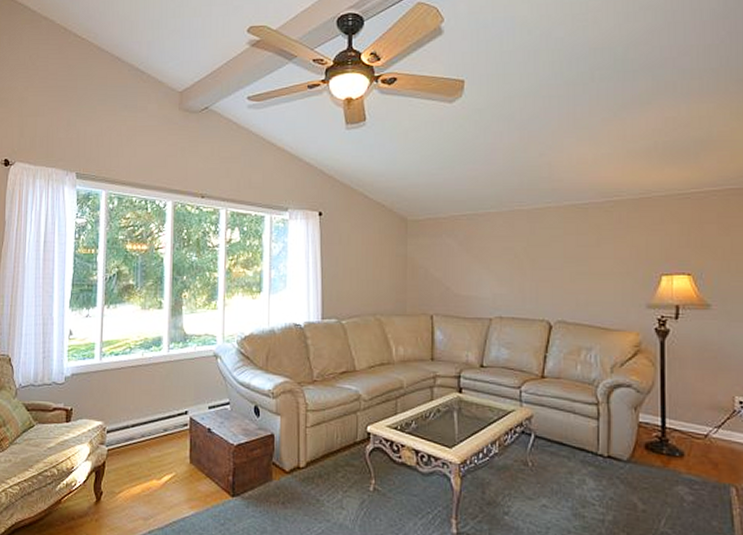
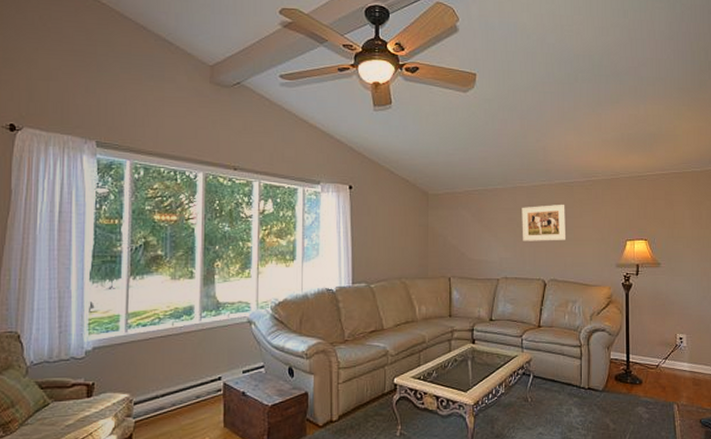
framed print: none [520,231,579,275] -> present [522,205,567,241]

